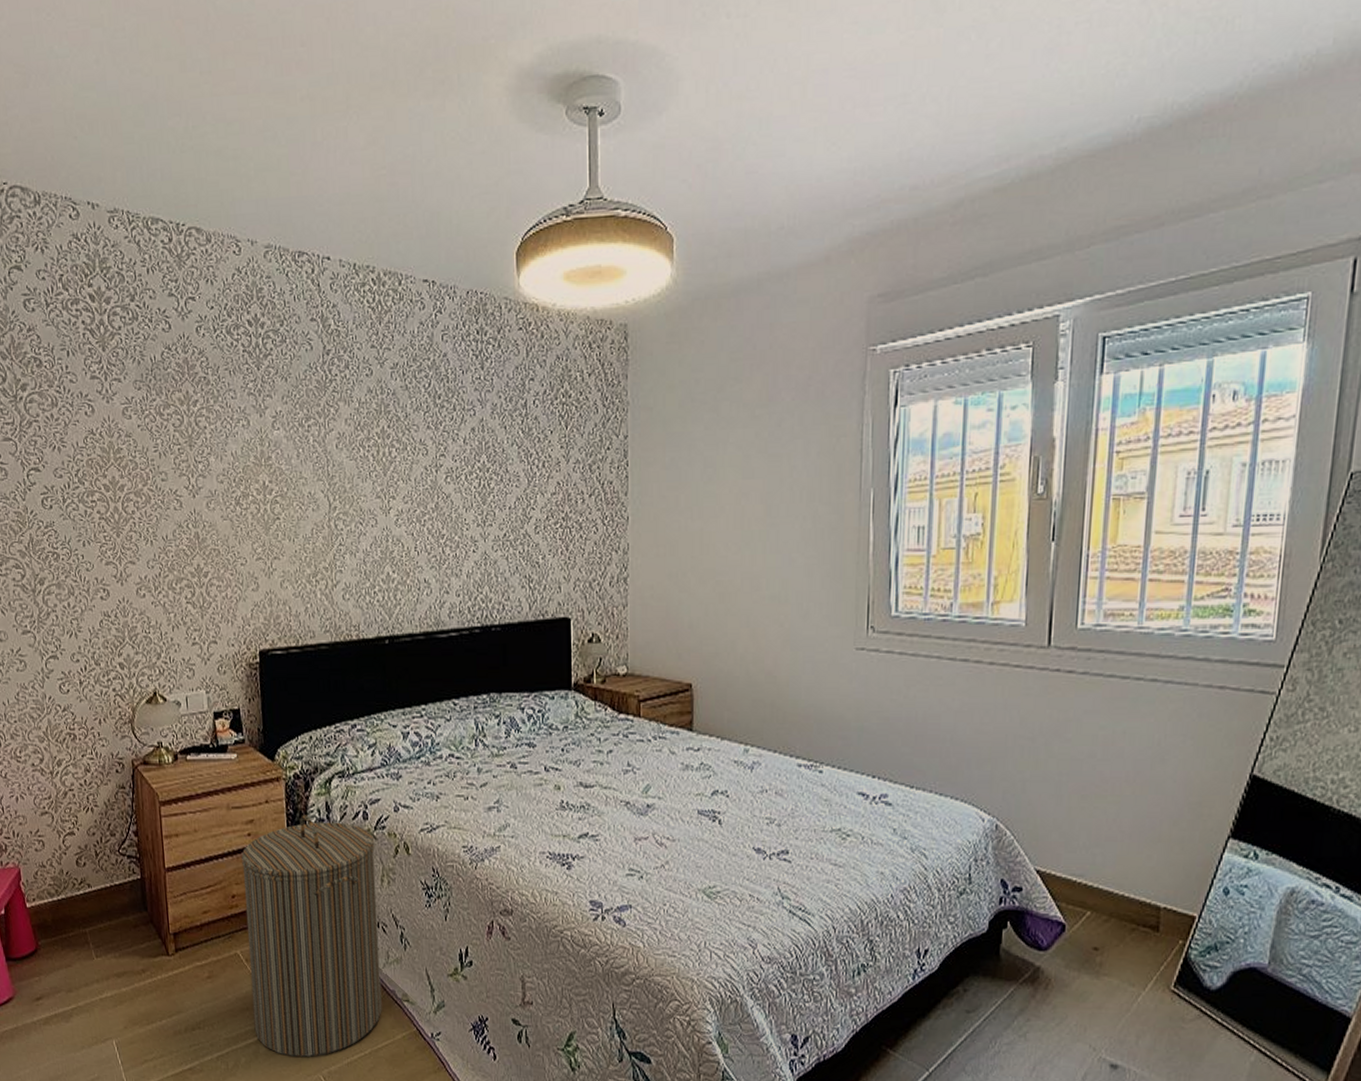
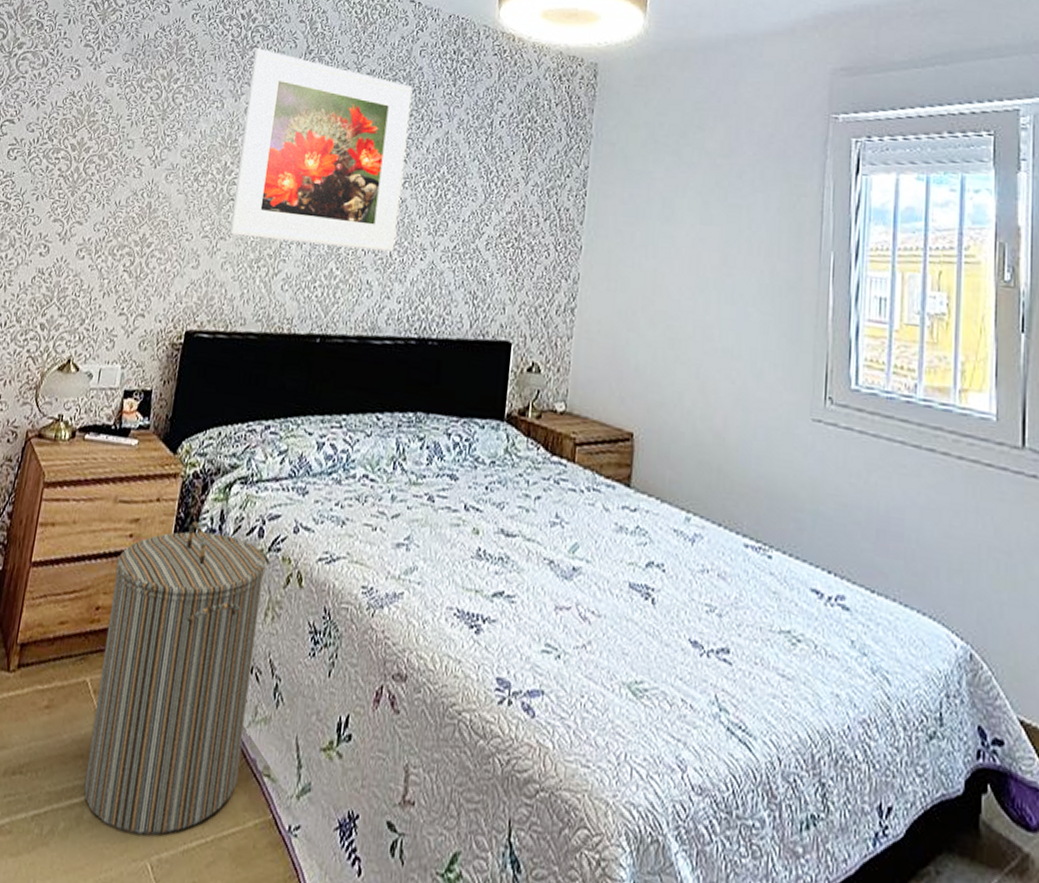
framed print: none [270,355,446,554] -> present [229,48,413,253]

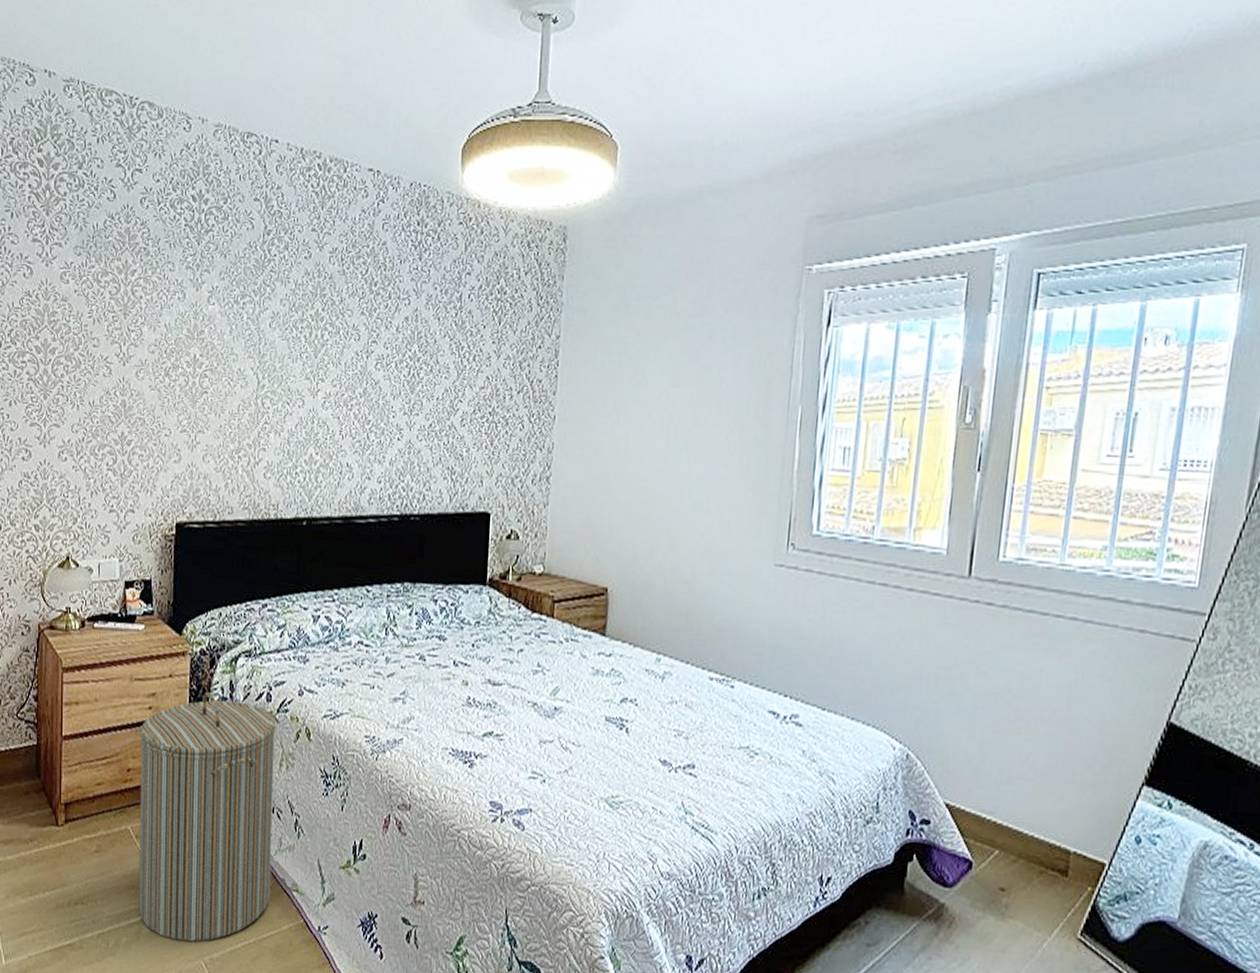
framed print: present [229,48,413,253] -> none [206,232,378,435]

